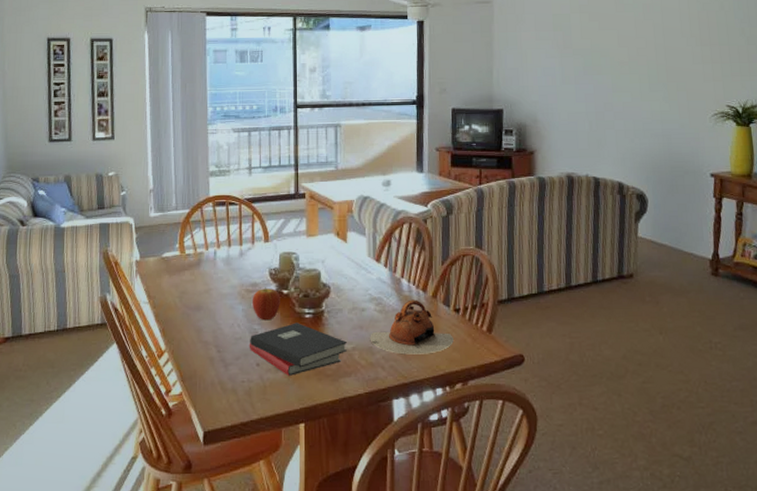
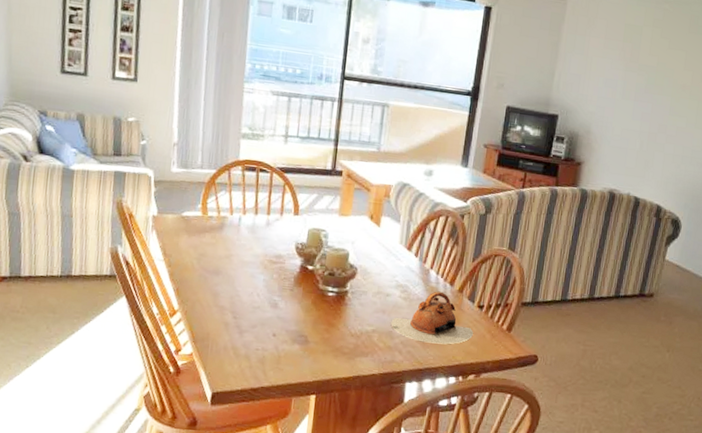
hardback book: present [249,323,347,376] -> none [266,299,367,350]
fruit: present [253,287,280,321] -> none [274,260,305,294]

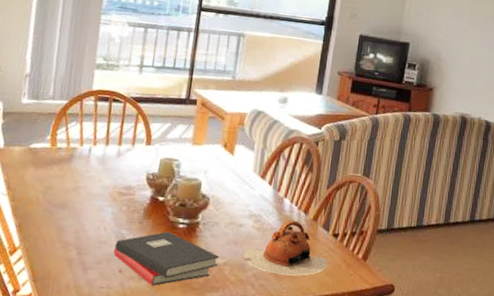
hardback book: none [266,299,367,350] -> present [113,231,219,286]

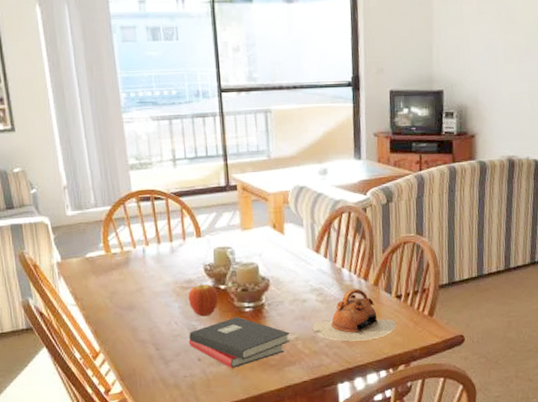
fruit: none [123,192,155,227] -> present [188,283,218,317]

